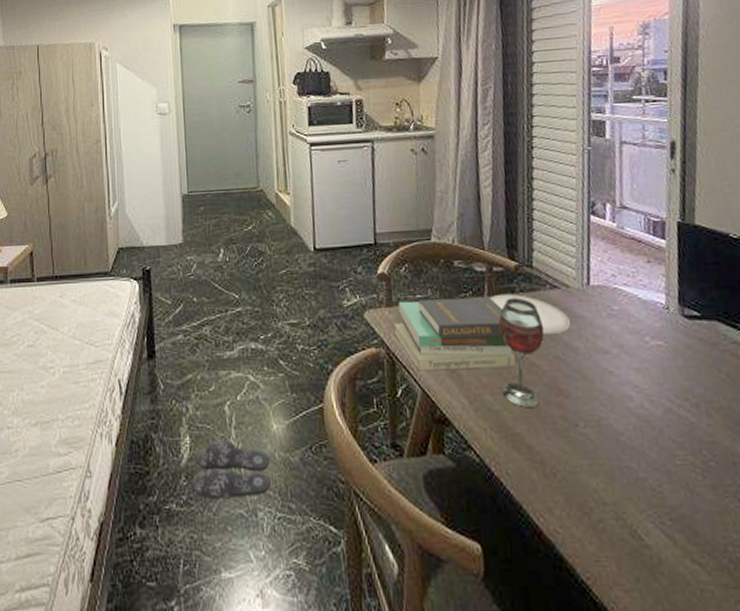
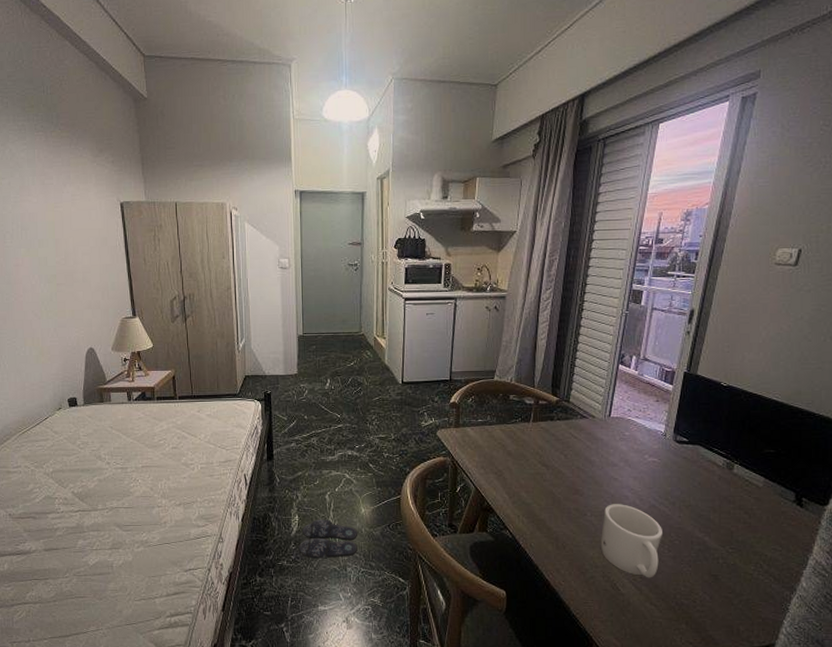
books: present [393,297,516,371] -> none [458,423,548,475]
plate: present [490,293,570,334] -> none [534,421,591,451]
wineglass: present [498,298,545,407] -> none [534,424,572,501]
mug: none [602,408,694,521] -> present [600,504,662,578]

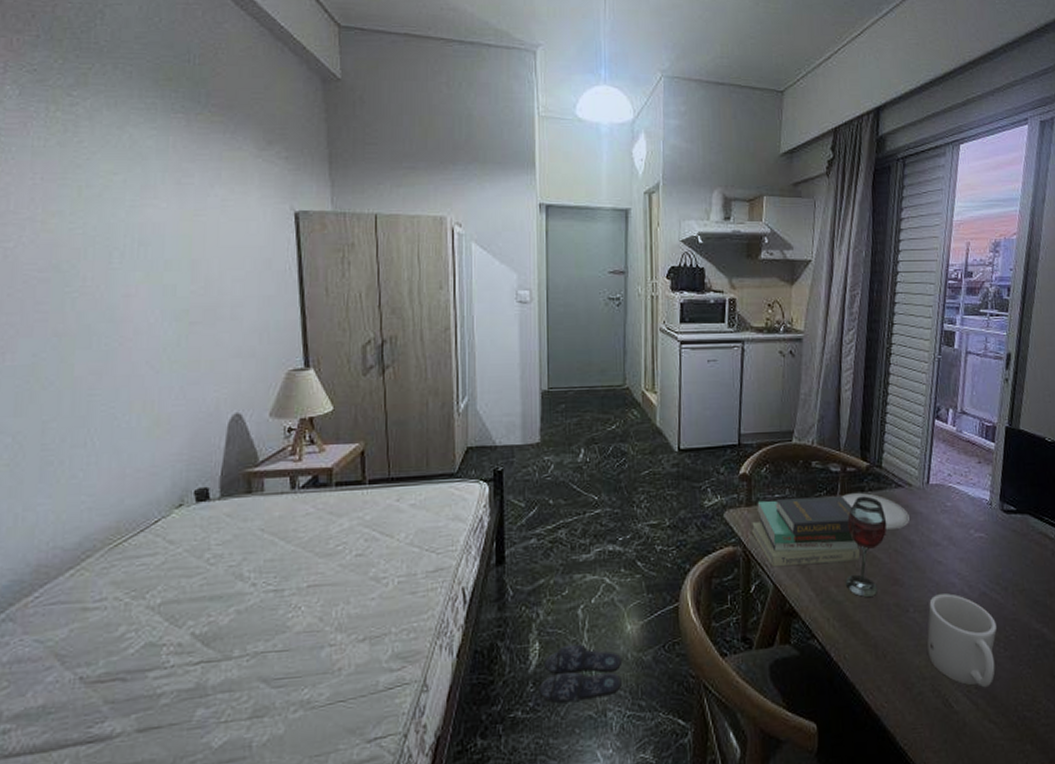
books: none [458,423,548,475] -> present [751,496,861,568]
plate: none [534,421,591,451] -> present [842,492,910,530]
wineglass: none [534,424,572,501] -> present [845,496,887,597]

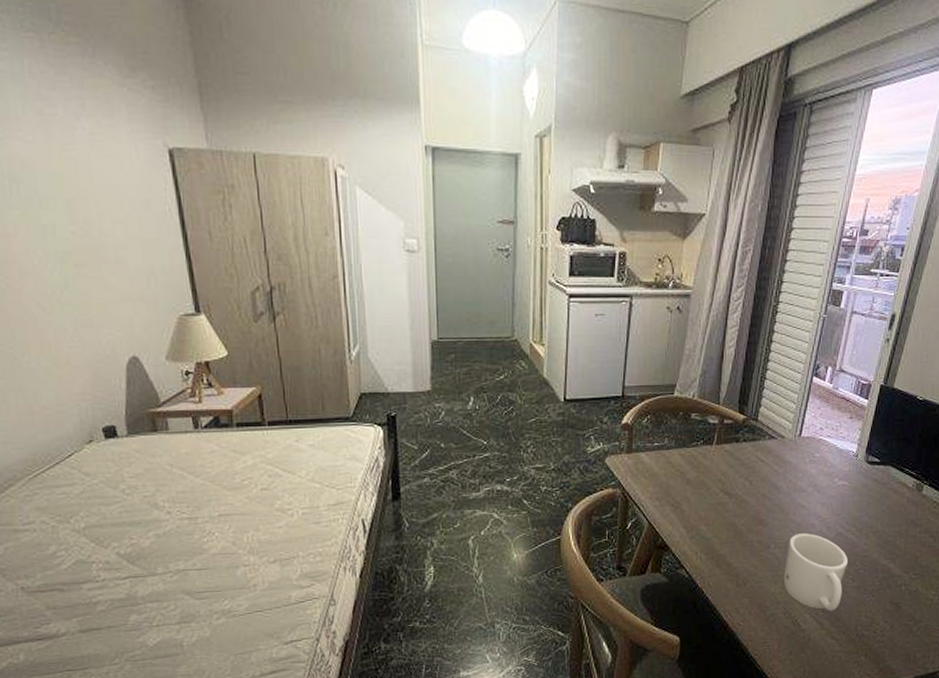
slippers: present [539,644,622,704] -> none [434,569,508,617]
books: present [751,496,861,568] -> none [630,446,731,508]
plate: present [842,492,910,530] -> none [717,442,779,477]
wineglass: present [845,496,887,597] -> none [714,446,758,535]

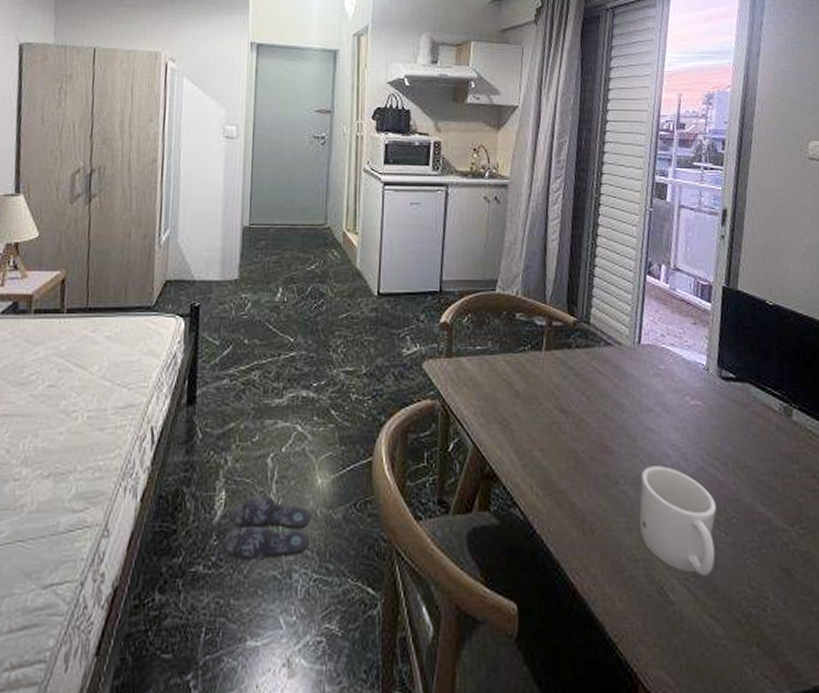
slippers: none [434,569,508,617] -> present [222,496,310,560]

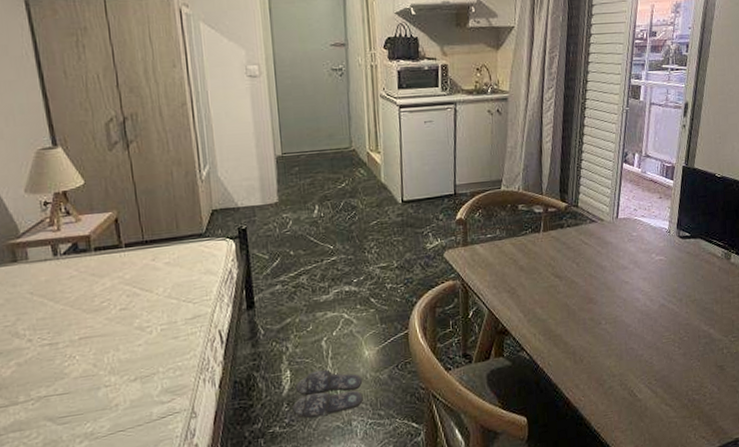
mug: present [638,466,716,577] -> none [615,307,673,380]

